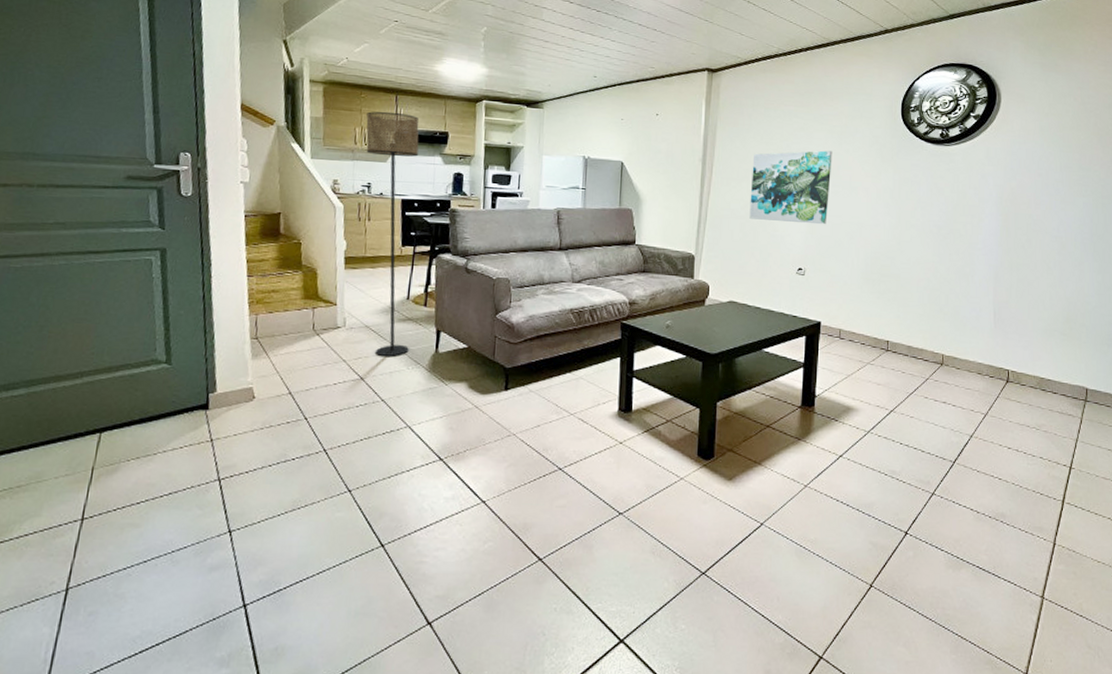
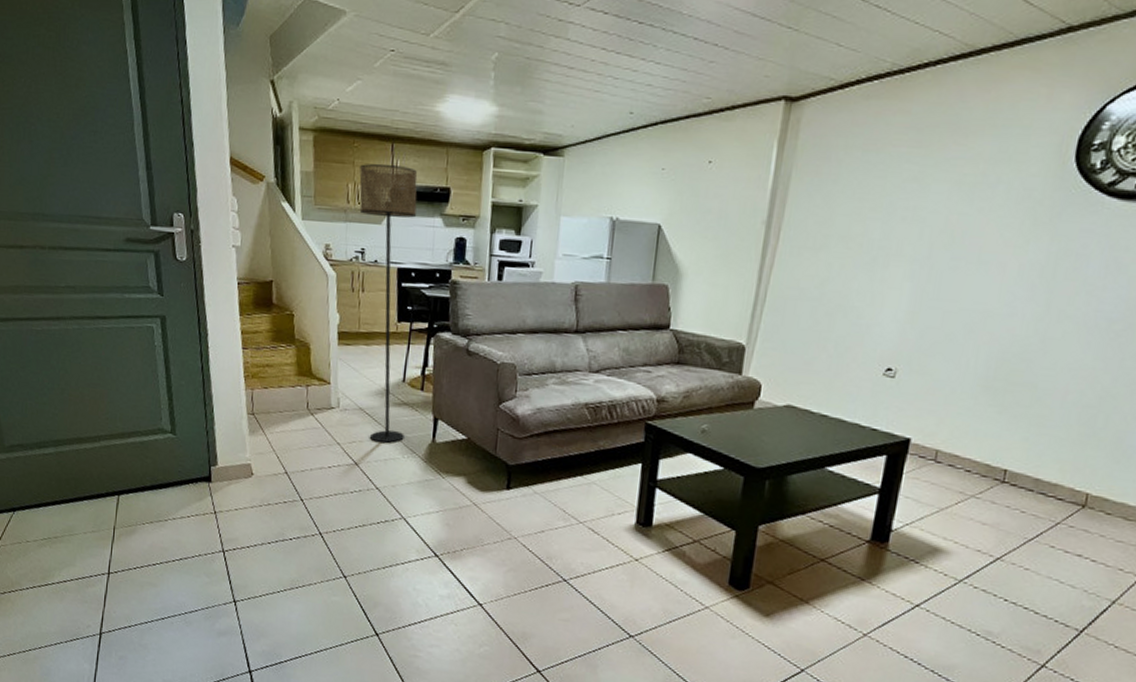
wall art: present [749,150,833,225] -> none [824,209,958,312]

